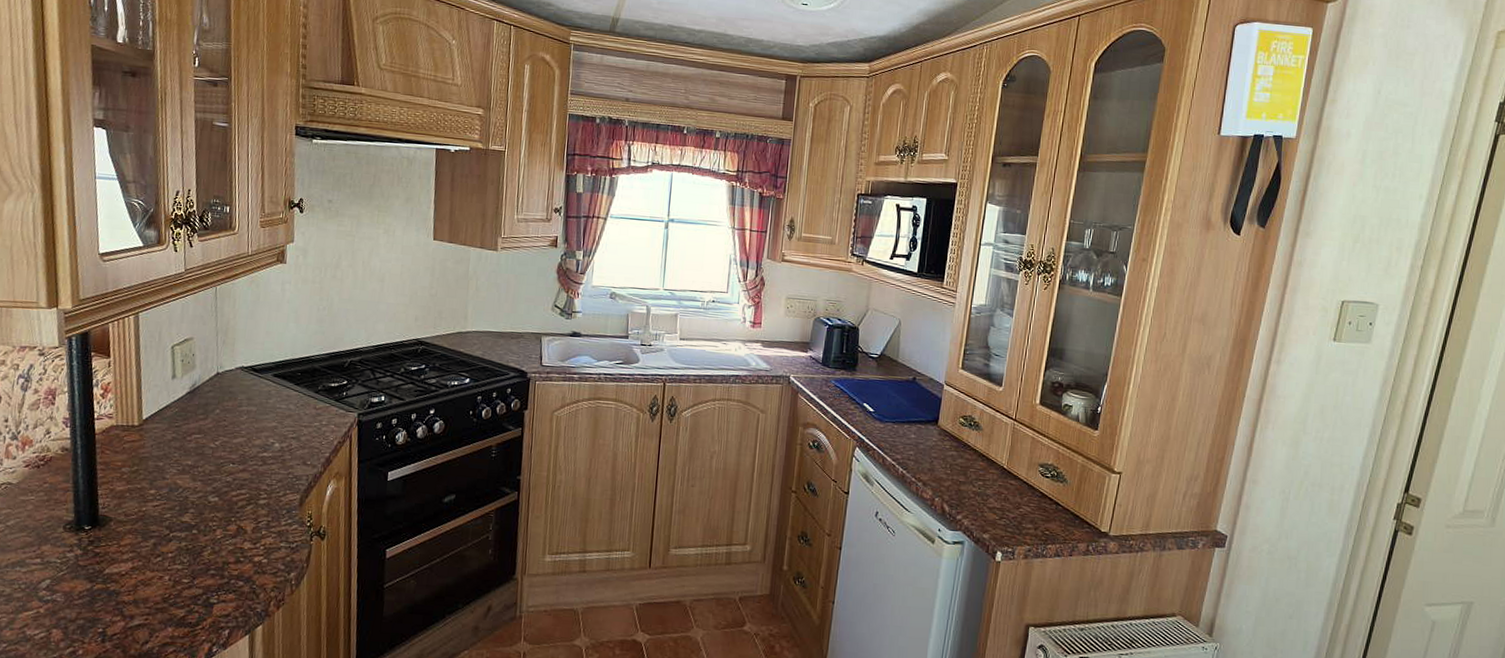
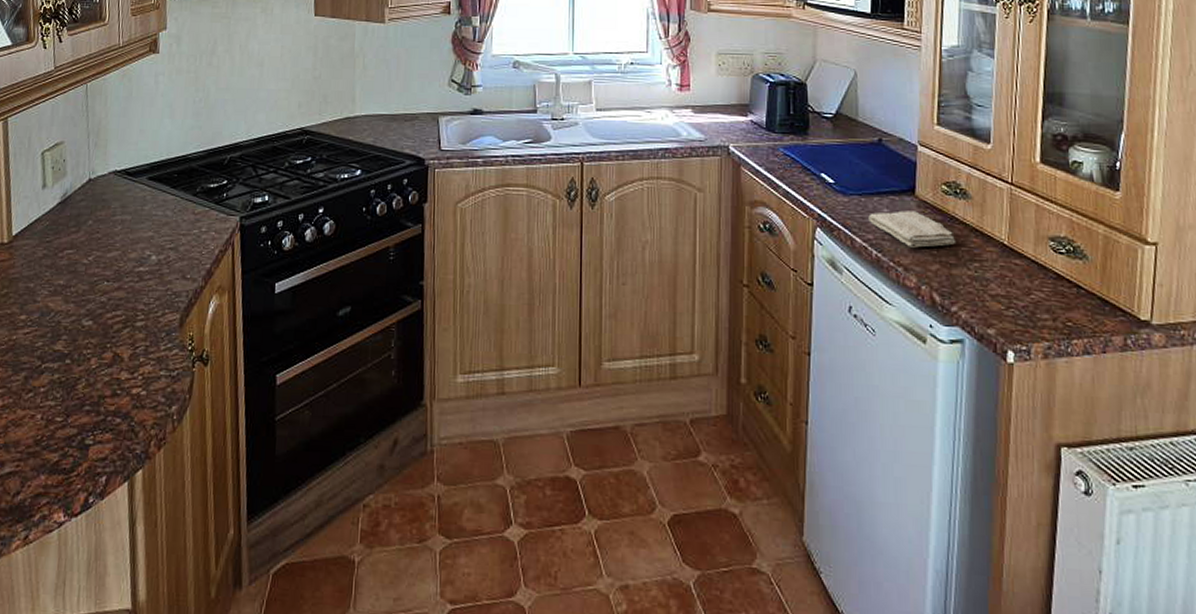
washcloth: none [898,437,967,468] -> present [868,210,956,248]

